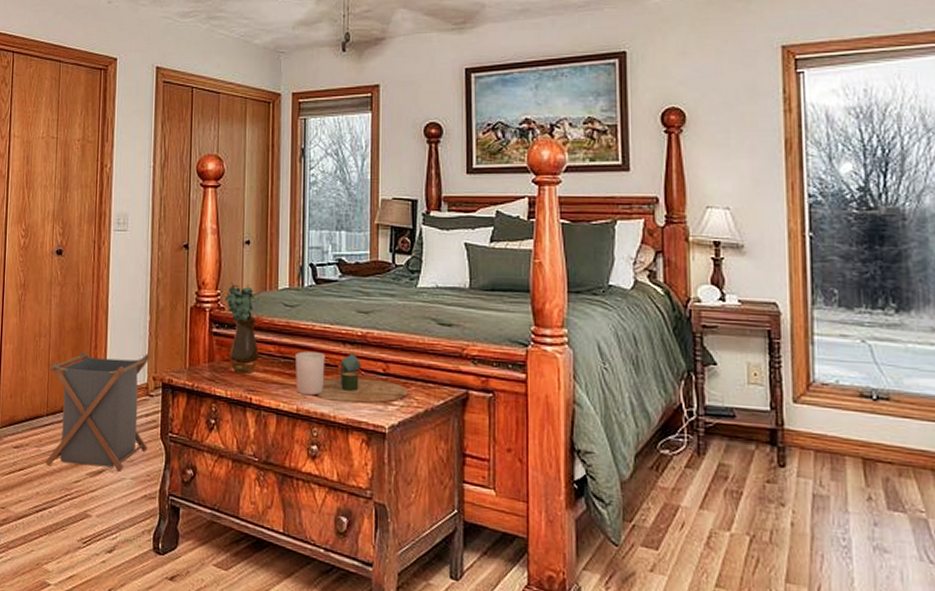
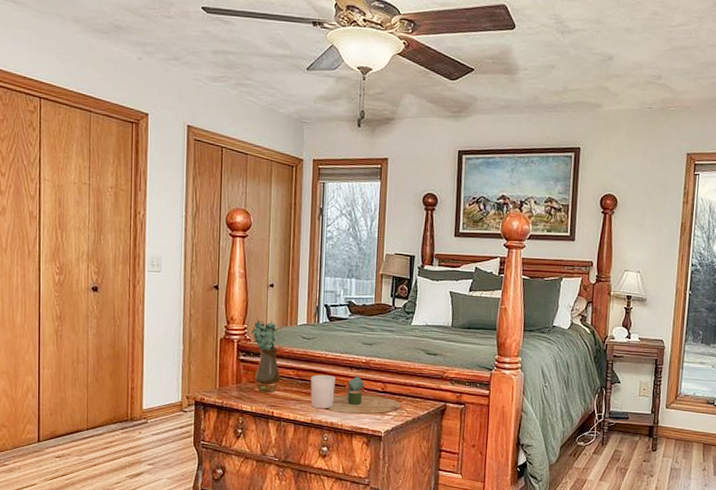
laundry basket: present [45,351,152,472] -> none [87,375,185,473]

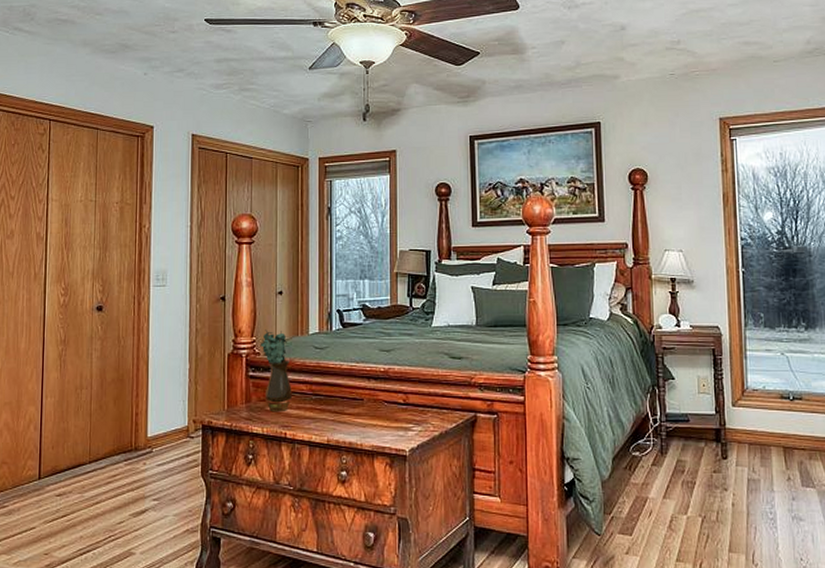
candle holder: present [310,375,336,409] -> none [325,388,352,427]
decorative tray: present [323,376,401,415] -> none [340,387,425,432]

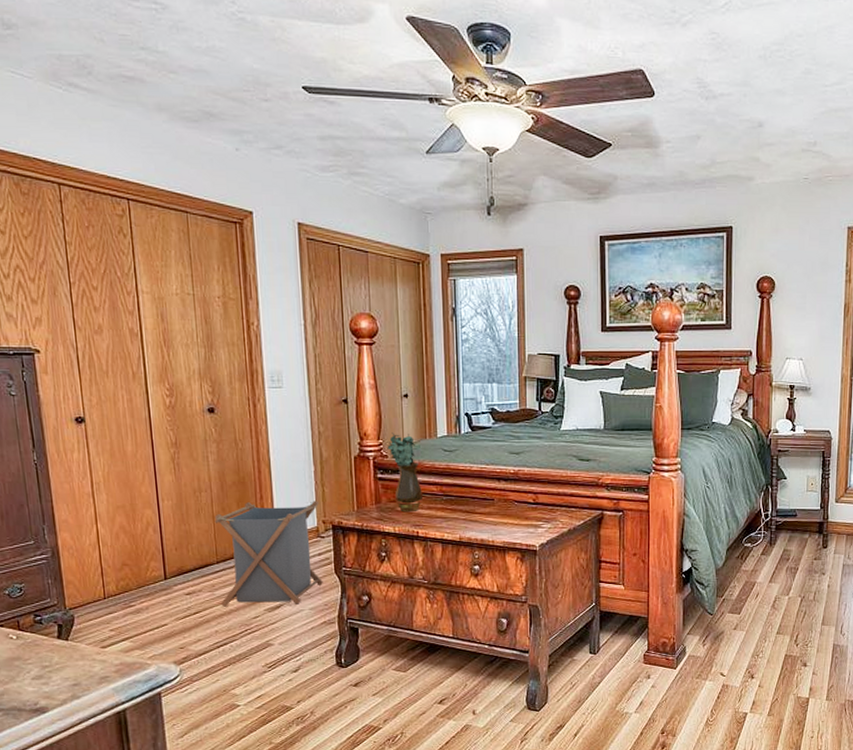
laundry basket: none [89,399,192,510] -> present [214,501,323,607]

